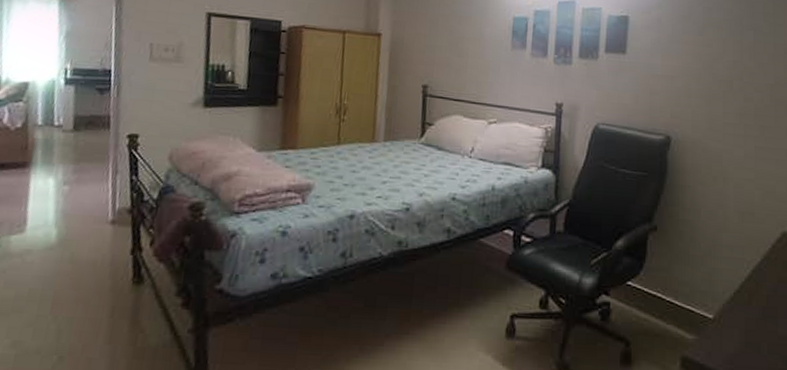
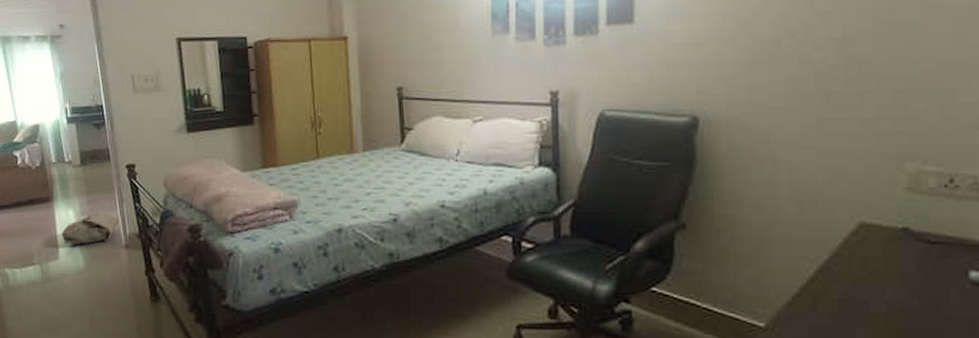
bag: none [33,182,110,218] -> present [61,212,120,245]

